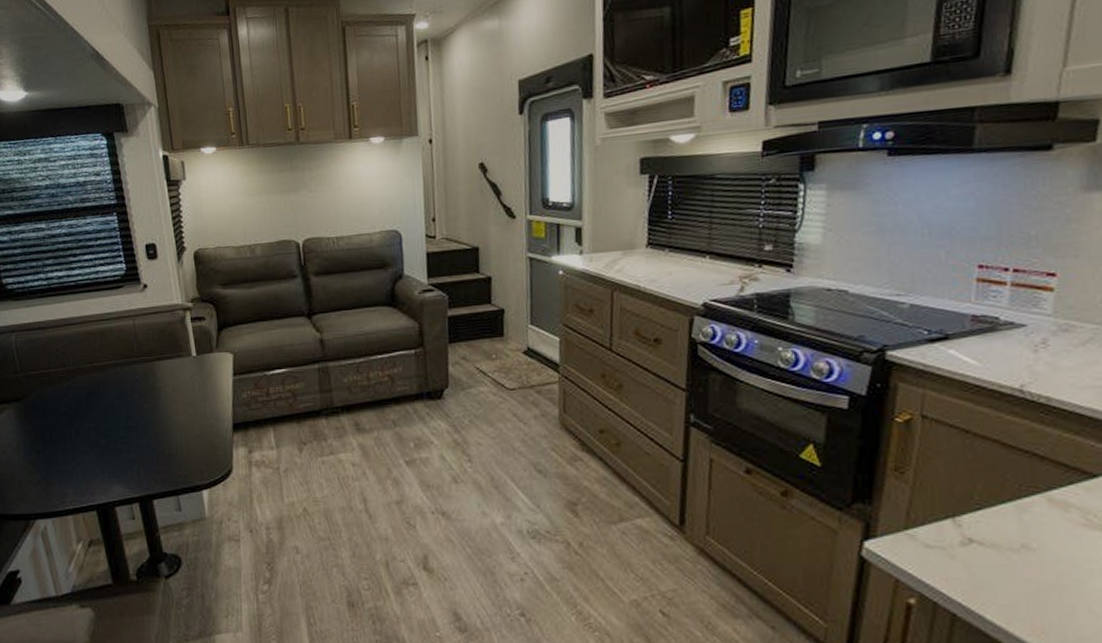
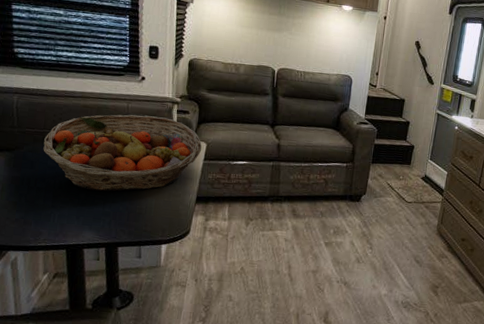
fruit basket: none [51,330,229,434] -> present [43,114,202,192]

